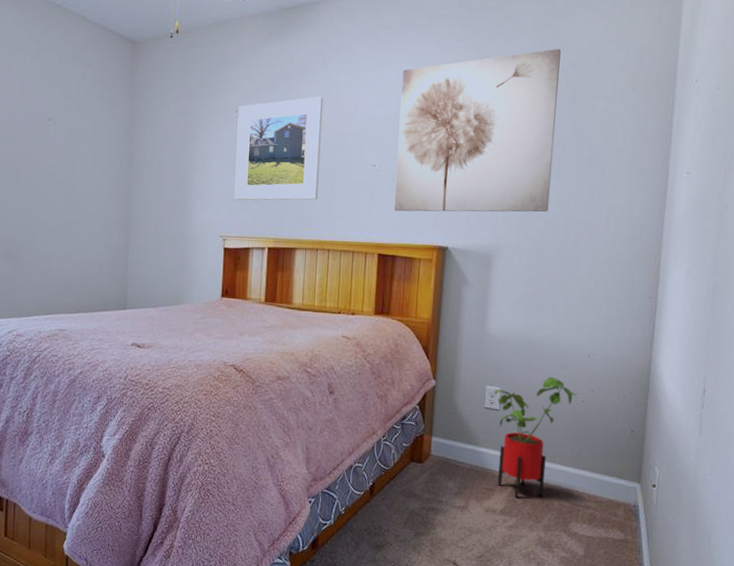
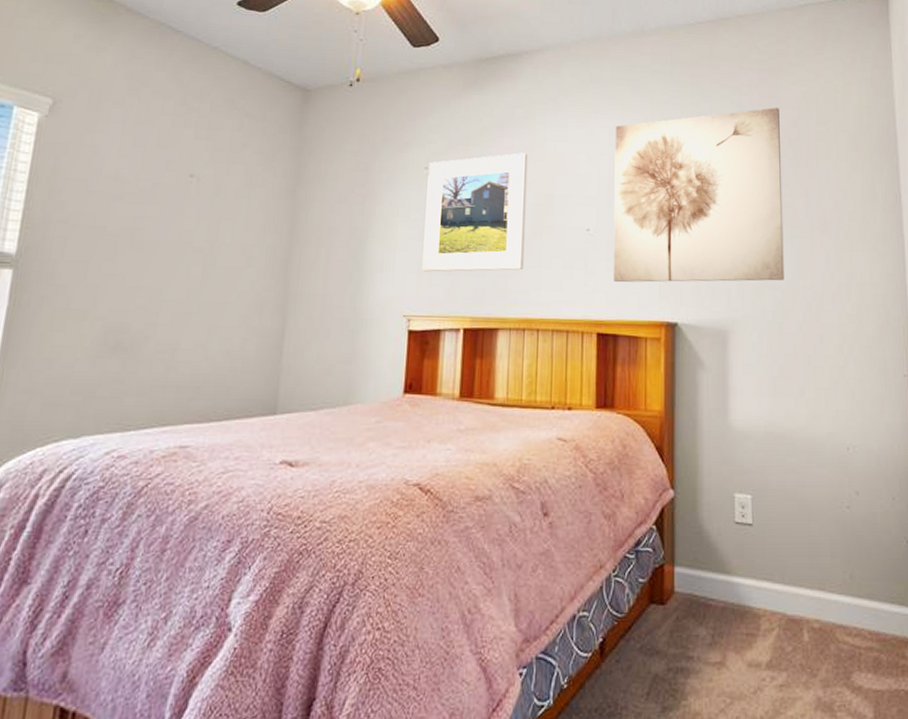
house plant: present [494,376,577,499] -> none [744,477,840,645]

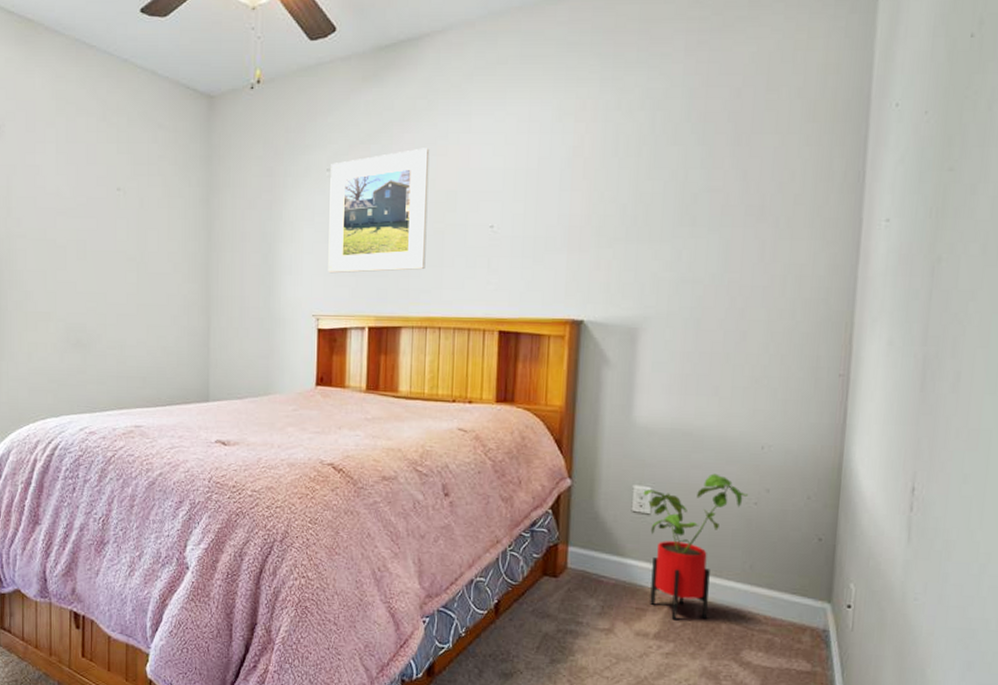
wall art: present [613,107,784,283] -> none [516,74,720,280]
house plant: none [744,477,840,645] -> present [643,473,748,621]

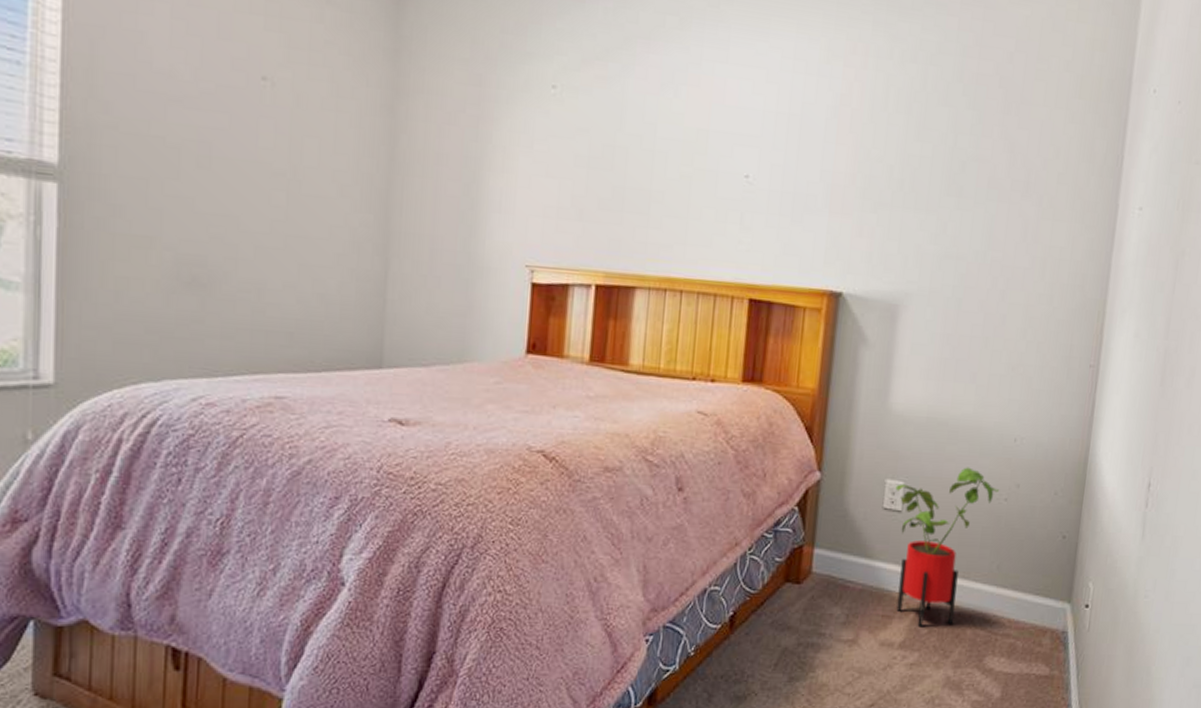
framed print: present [328,148,430,274] -> none [548,74,680,220]

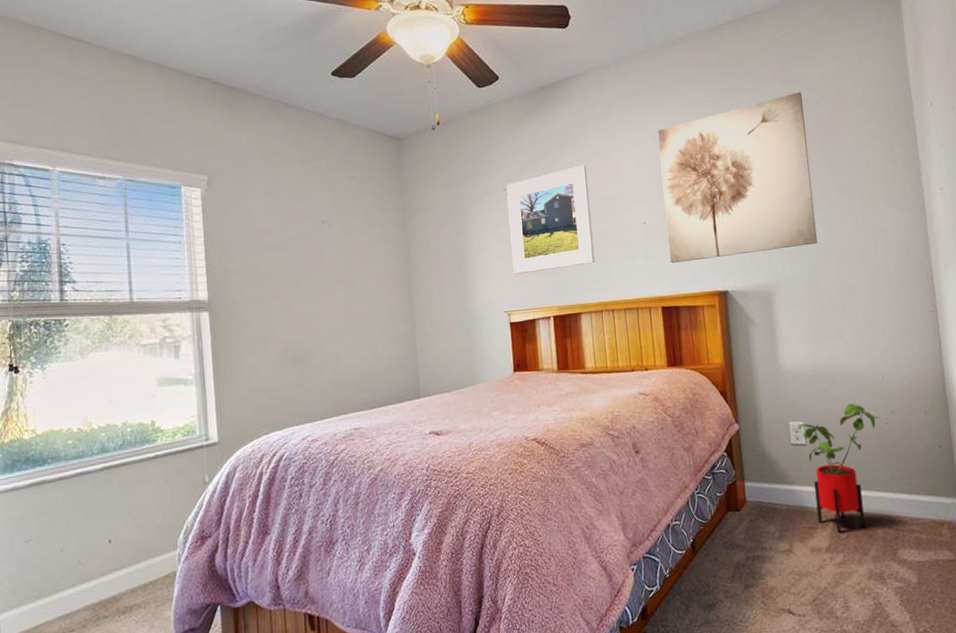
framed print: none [548,74,680,220] -> present [506,165,595,275]
wall art: none [772,34,994,251] -> present [658,91,818,264]

